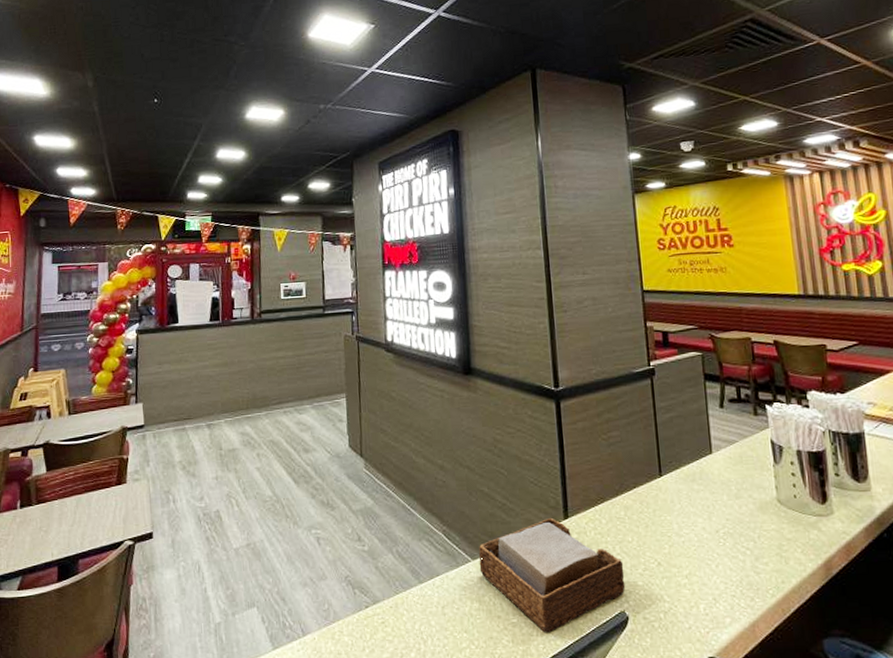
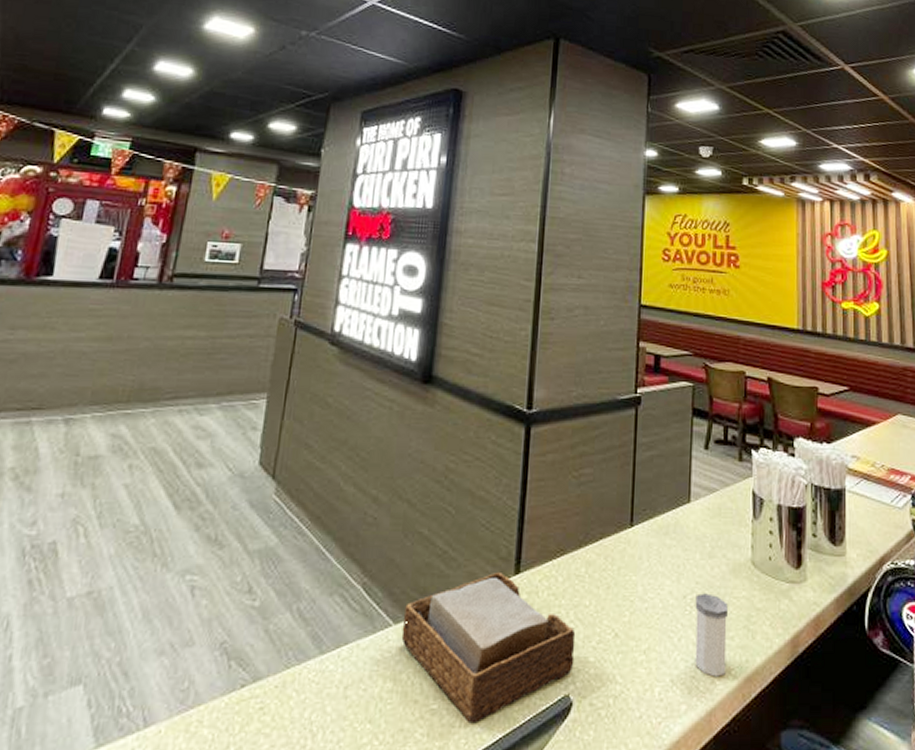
salt shaker: none [727,528,764,596] -> present [695,593,728,677]

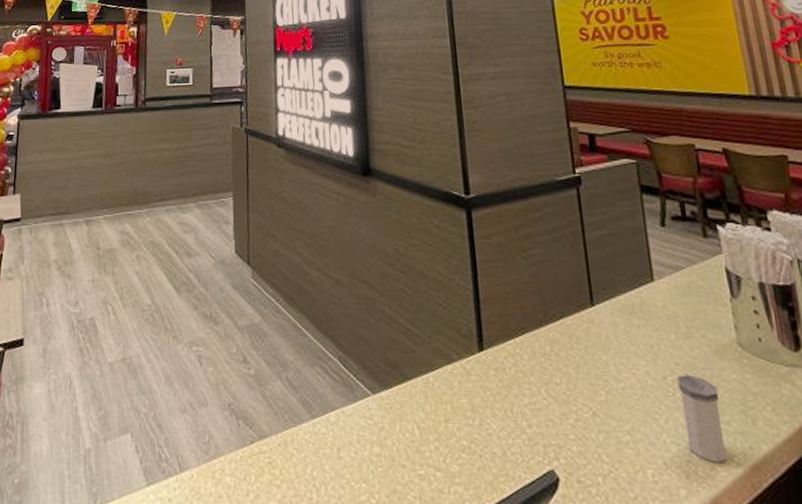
napkin holder: present [401,571,576,724] -> none [379,348,554,491]

